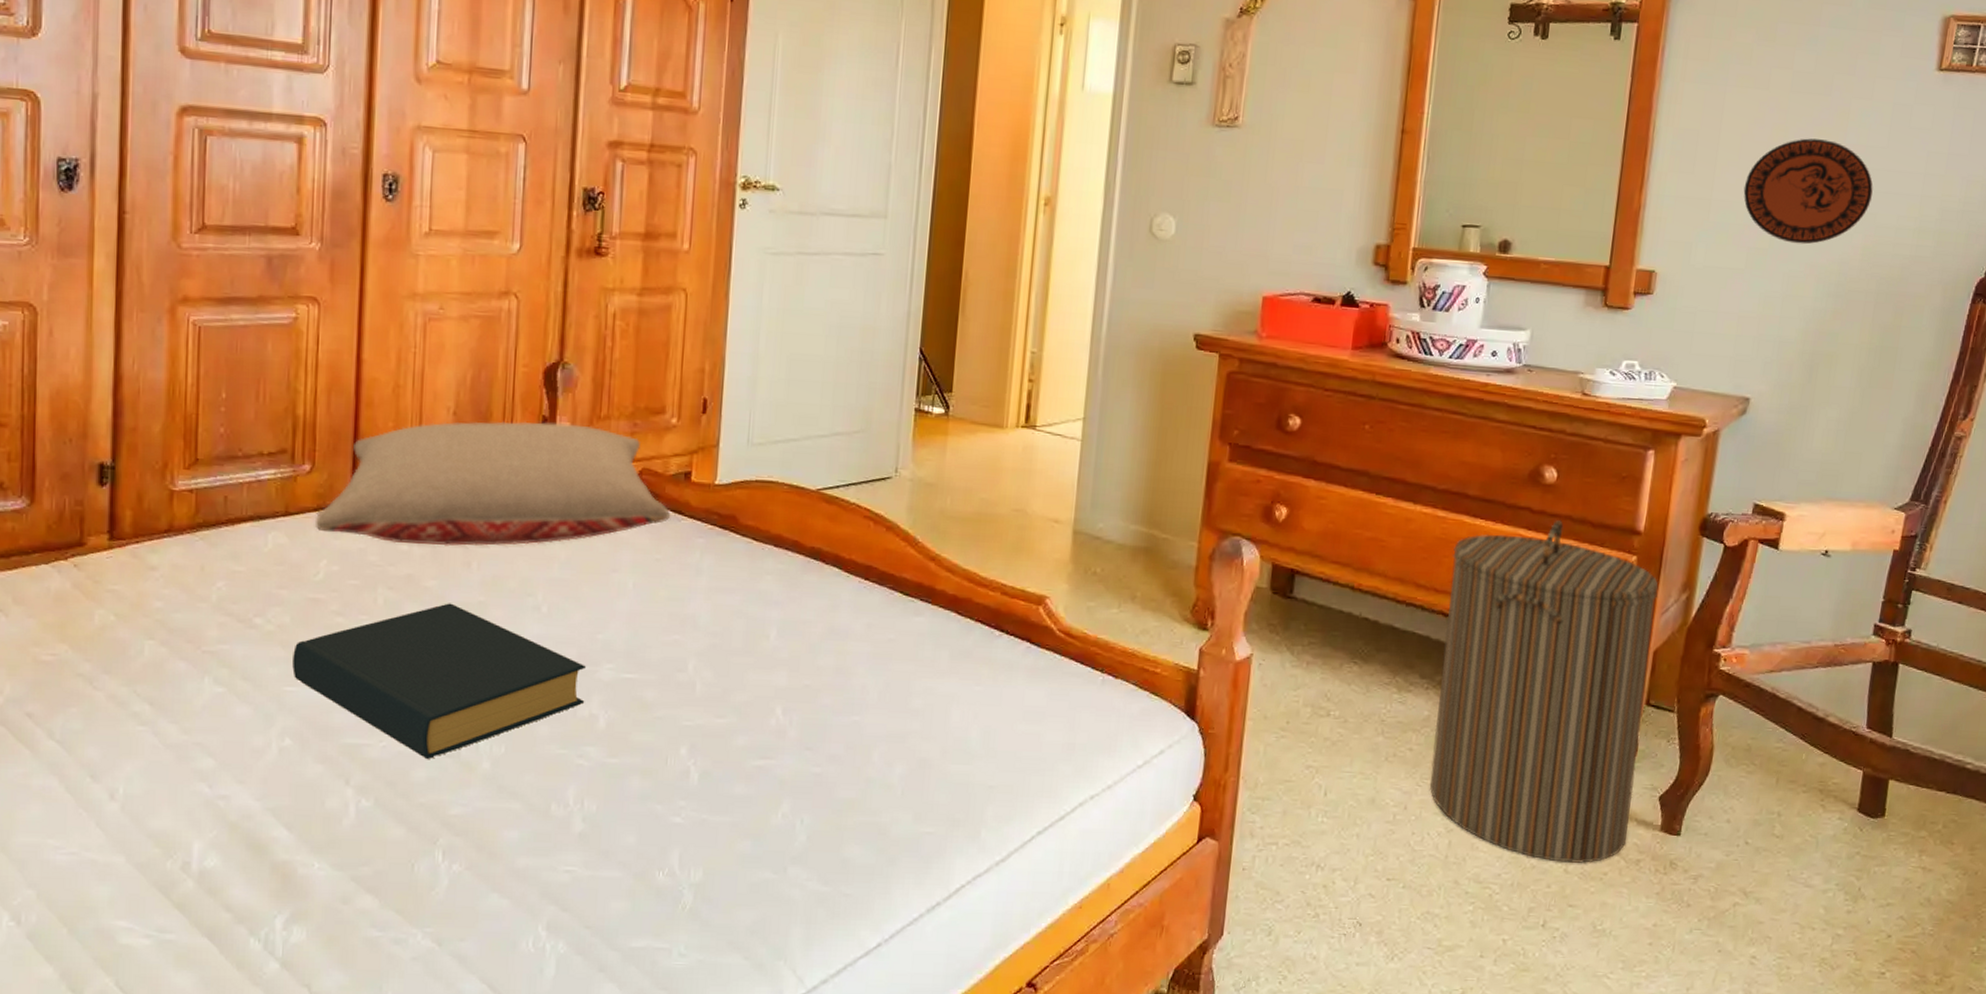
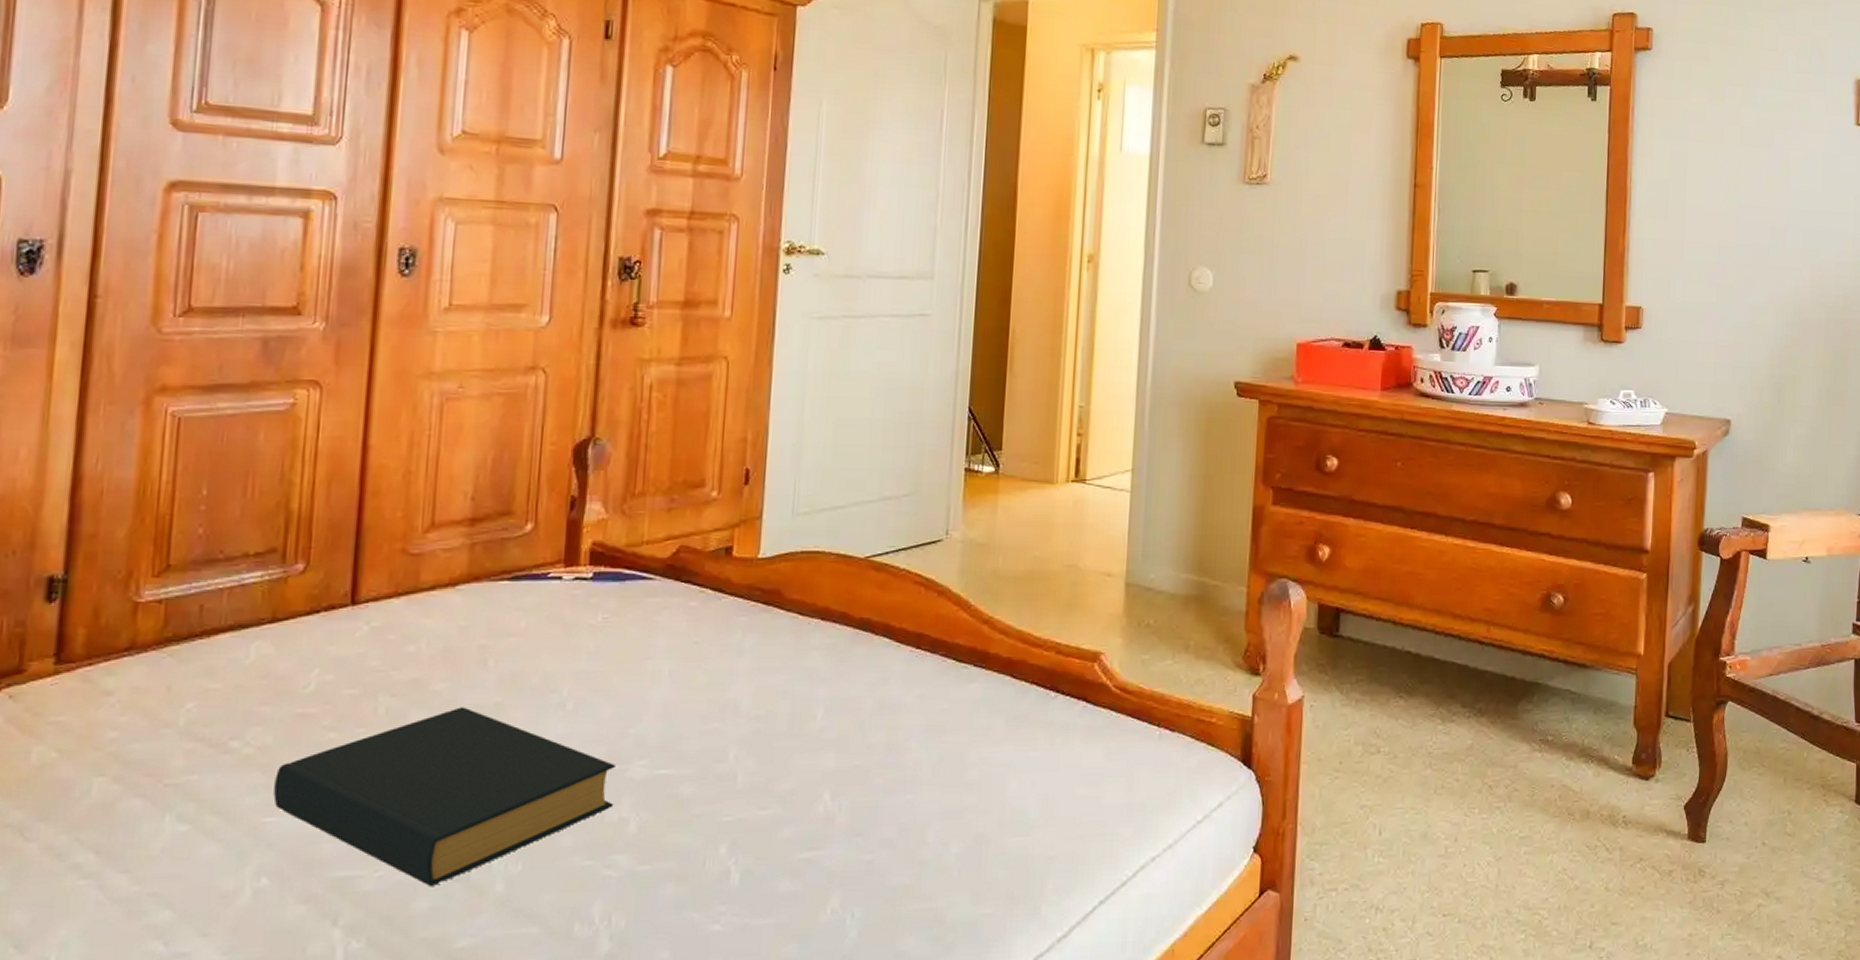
pillow: present [316,421,670,547] -> none [308,503,710,645]
laundry hamper: present [1430,520,1659,863] -> none [1477,544,1668,881]
decorative plate: present [1743,138,1873,245] -> none [1709,185,1814,279]

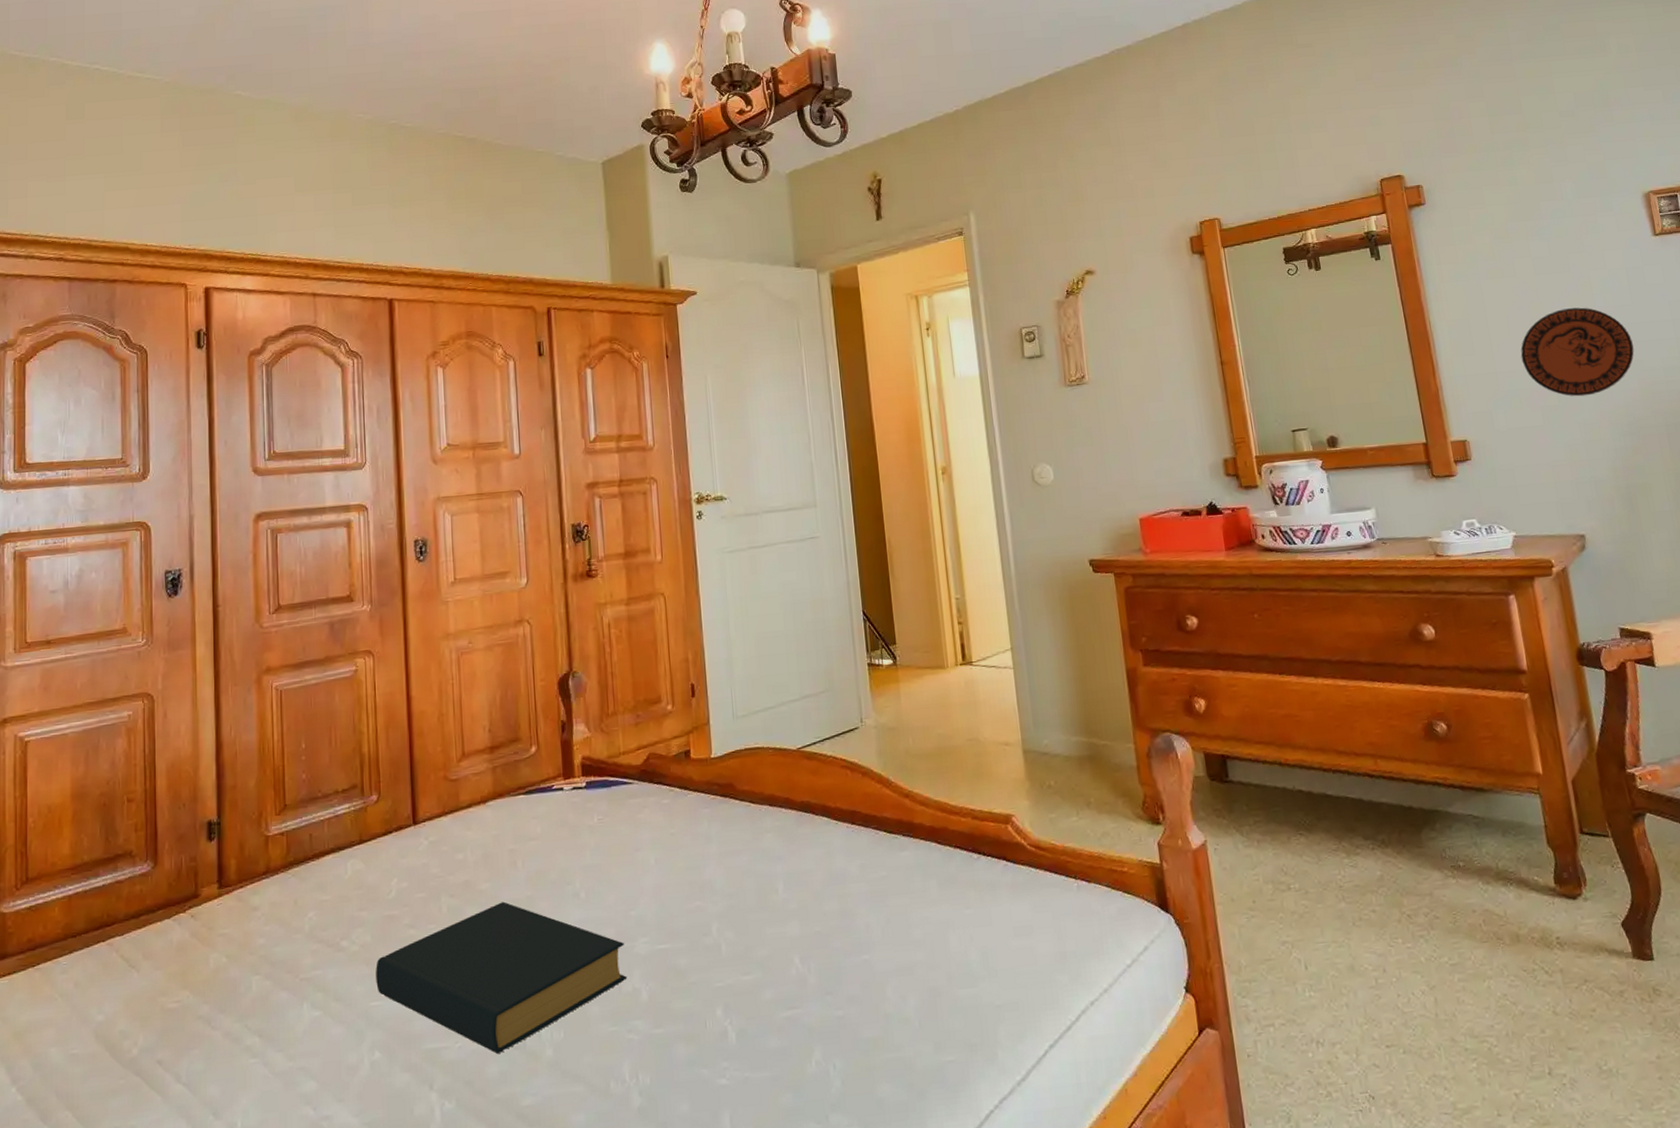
decorative plate: none [1709,185,1814,279] -> present [1520,307,1635,397]

